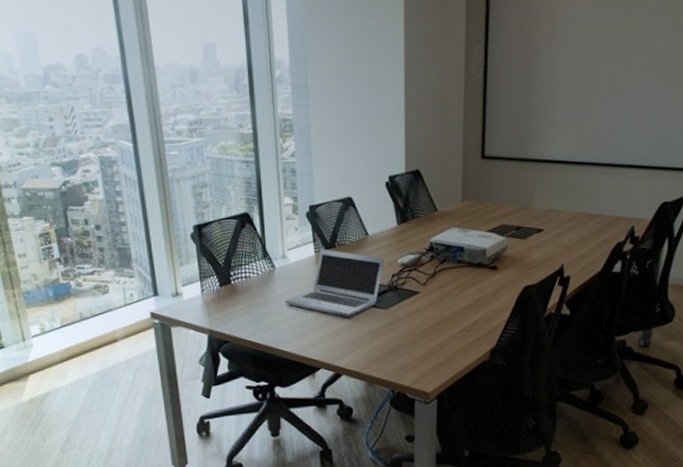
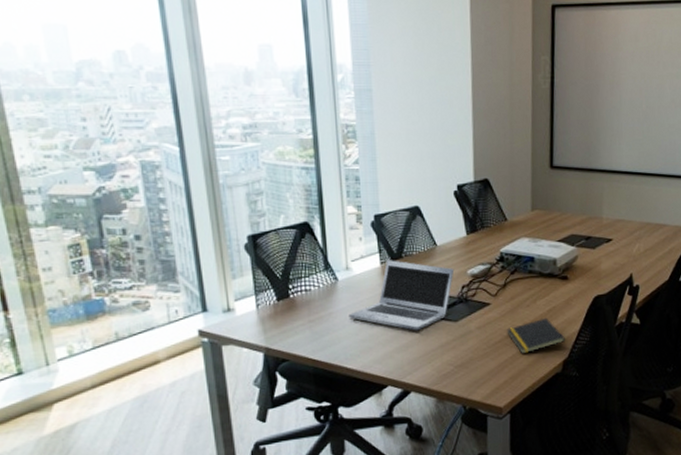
notepad: none [435,306,493,342] -> present [506,317,565,354]

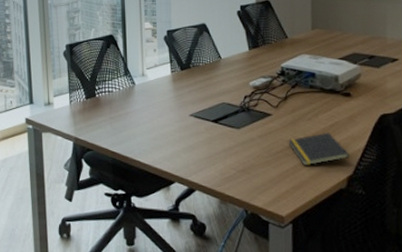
laptop: present [349,260,455,331] -> none [143,69,237,134]

